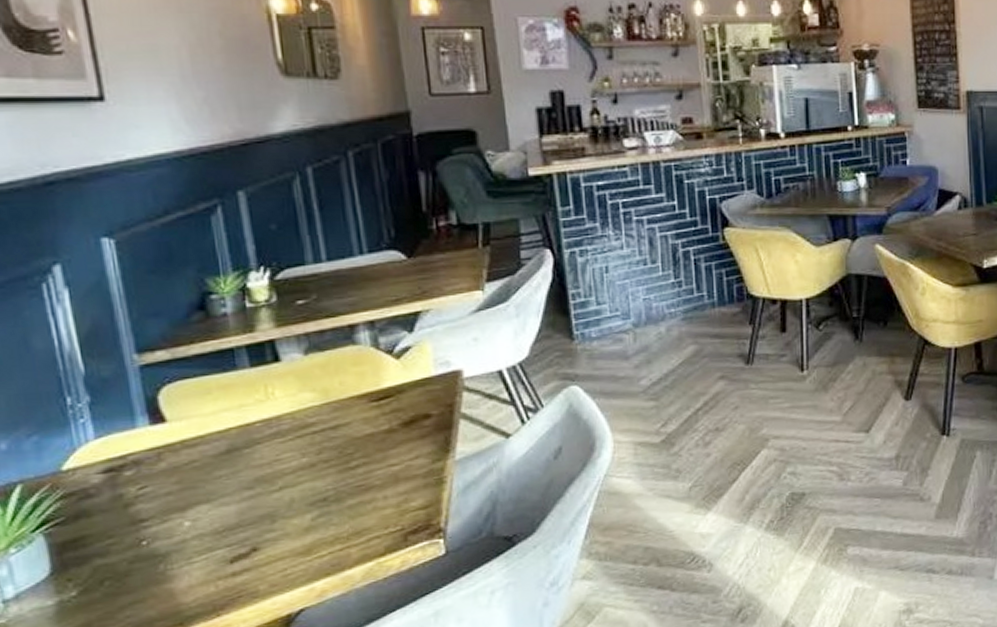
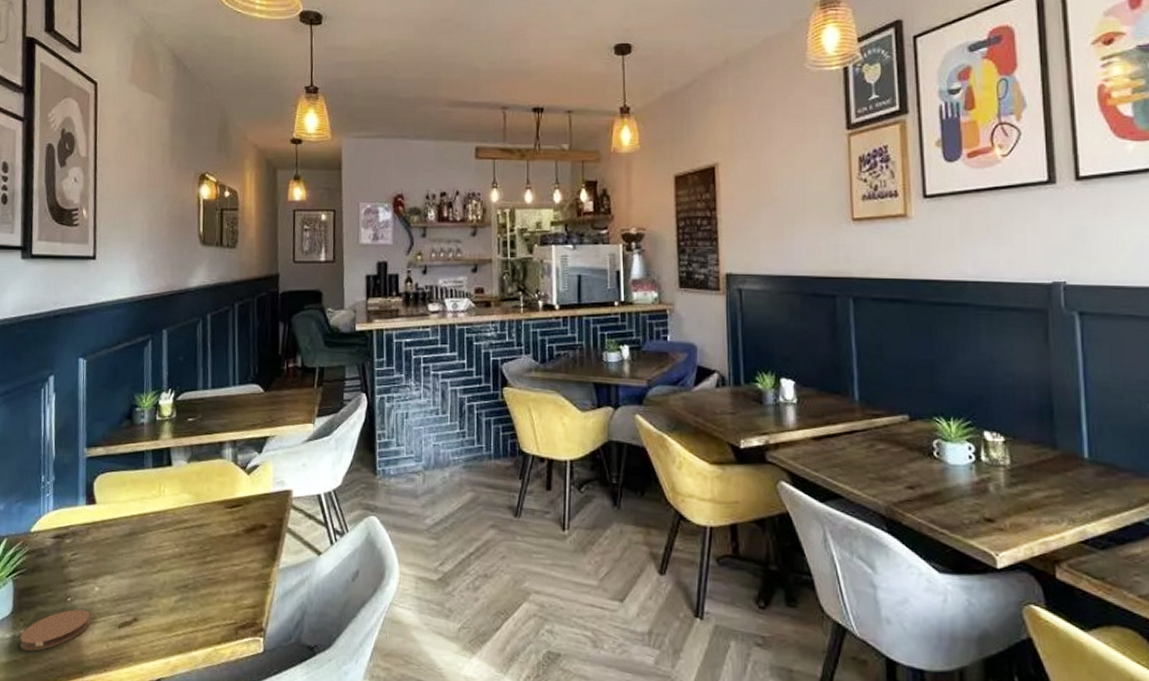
coaster: none [71,550,184,615] -> present [20,609,91,651]

